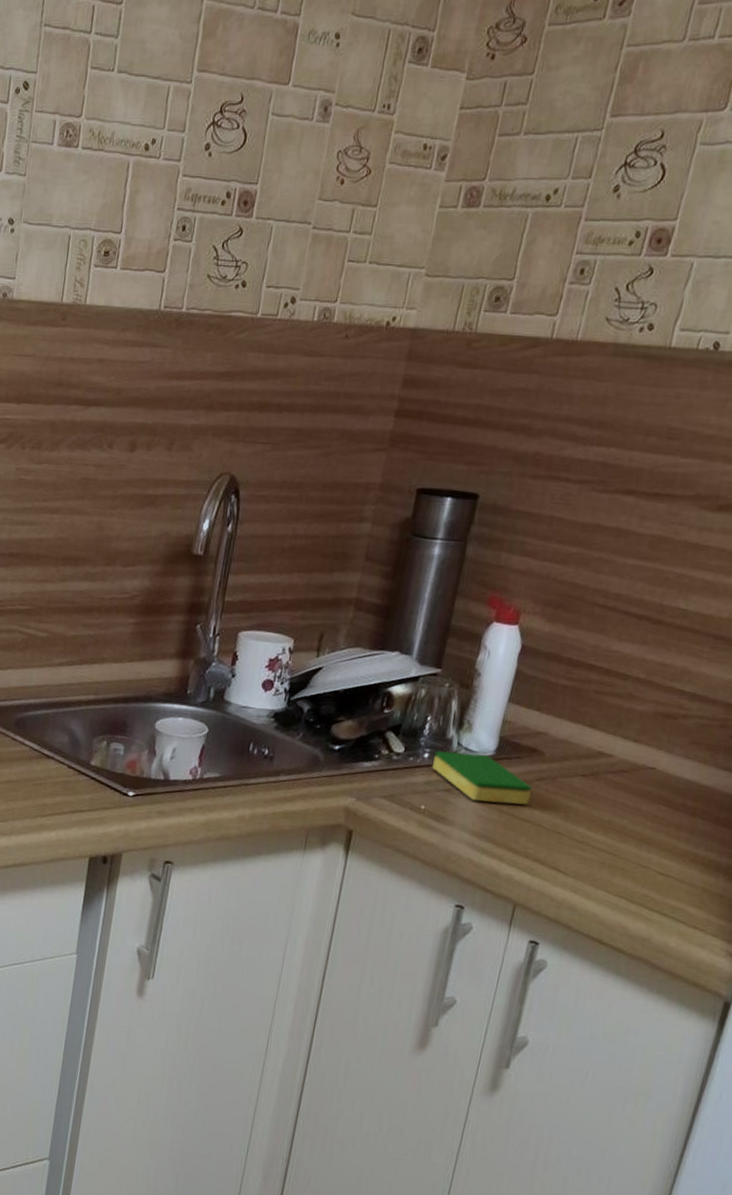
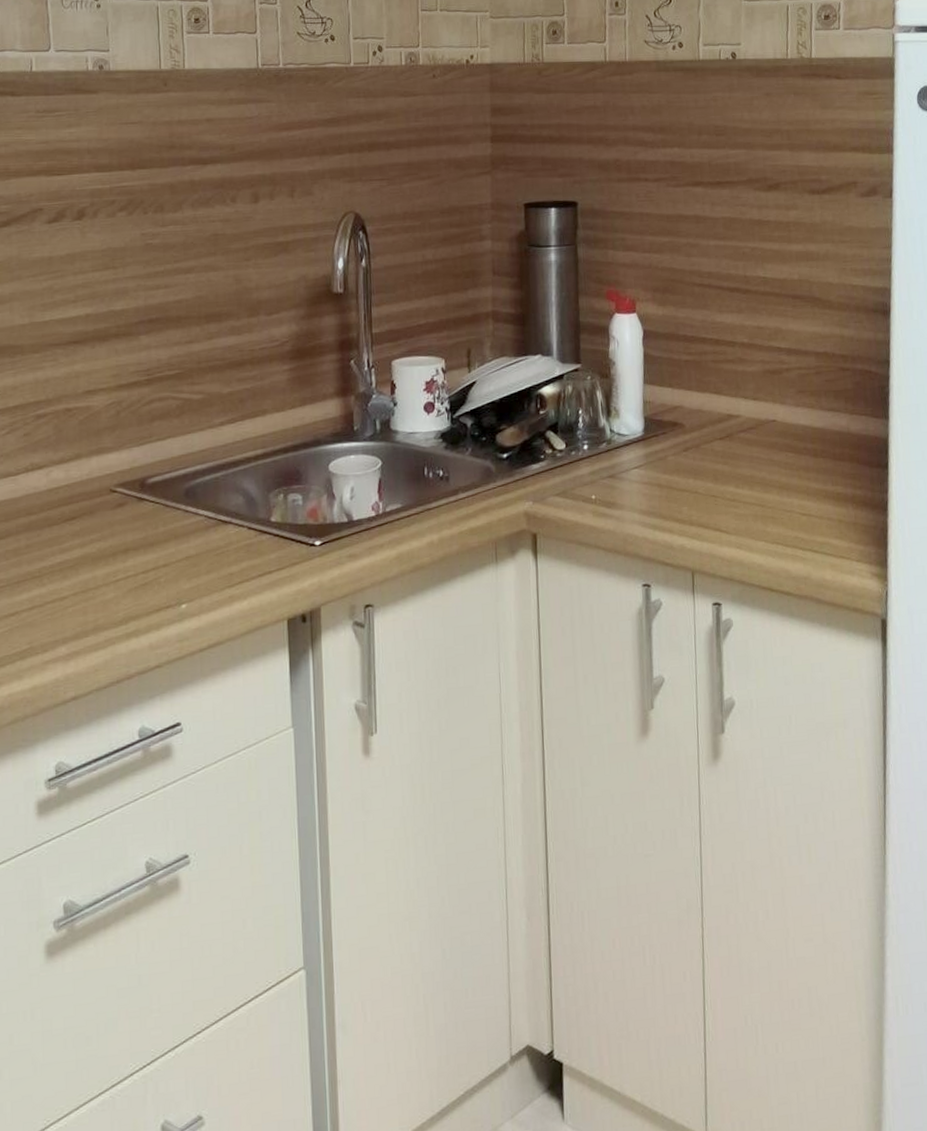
dish sponge: present [432,751,532,805] -> none [593,436,682,482]

